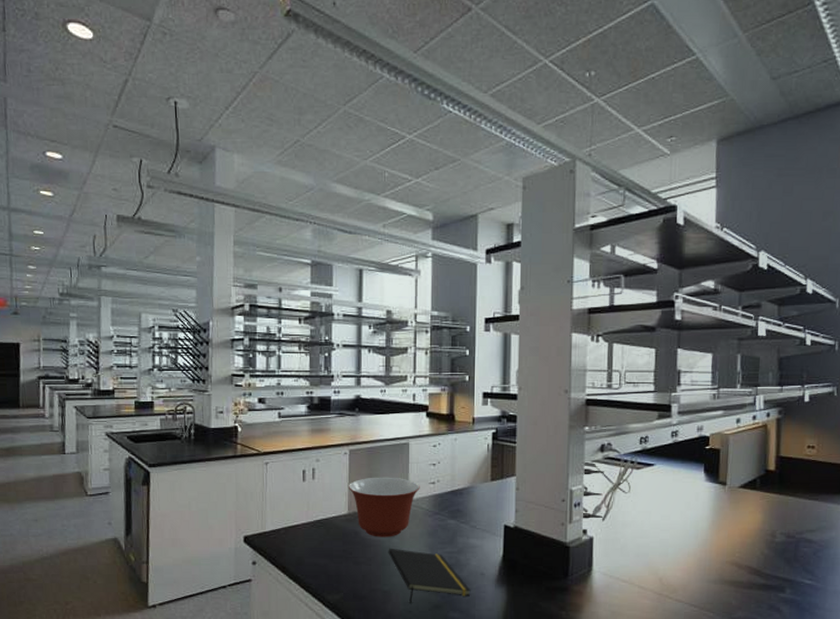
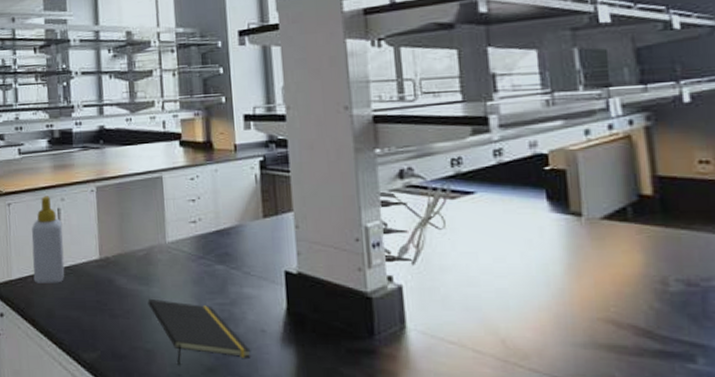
soap bottle: none [286,457,316,535] -> present [31,196,65,283]
mixing bowl: present [348,477,420,537] -> none [97,216,179,286]

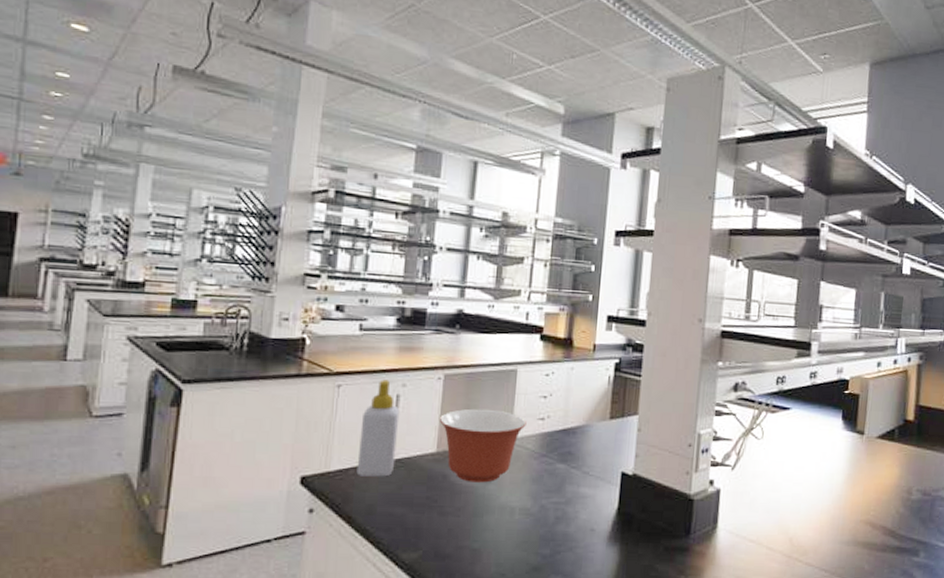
mixing bowl: none [97,216,179,286] -> present [439,408,527,483]
notepad: present [147,298,251,366] -> none [482,495,578,566]

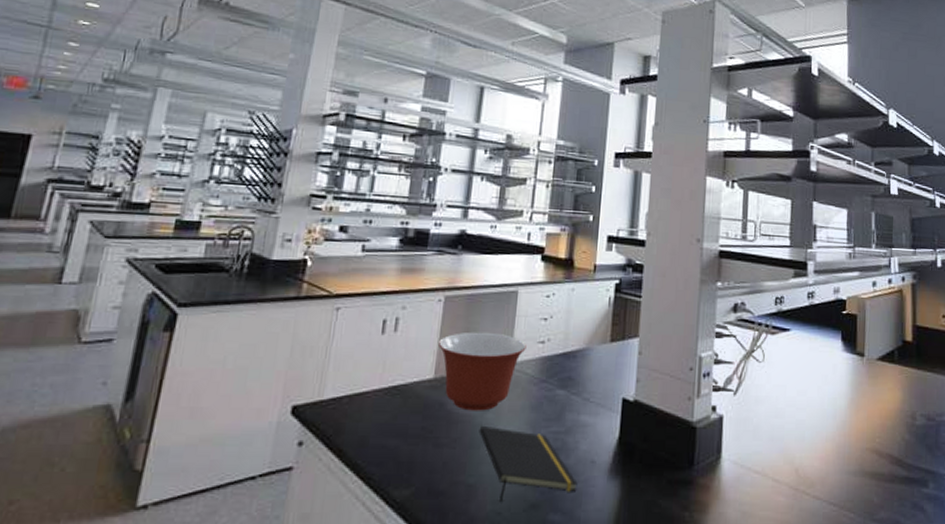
soap bottle: present [356,380,400,477] -> none [350,302,399,406]
notepad: none [482,495,578,566] -> present [479,425,578,503]

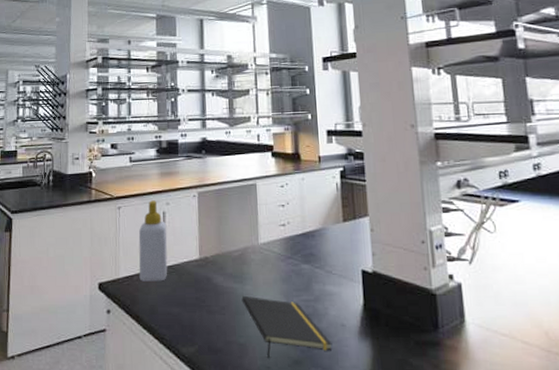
soap bottle: none [350,302,399,406] -> present [138,200,168,282]
mixing bowl: present [437,332,527,411] -> none [198,219,271,284]

